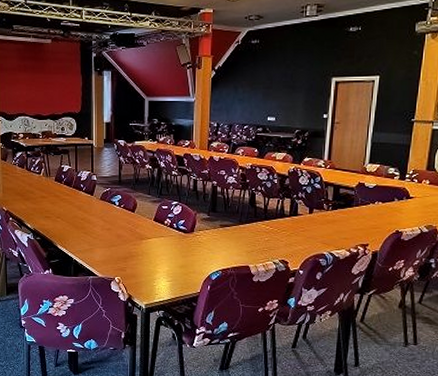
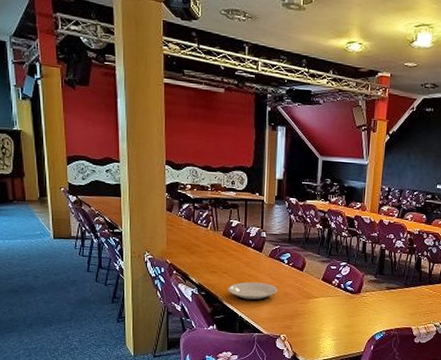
plate: none [62,225,111,245] -> present [228,282,278,302]

